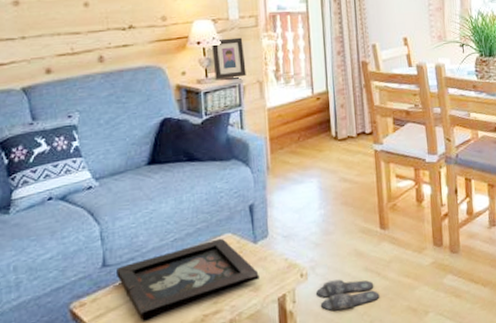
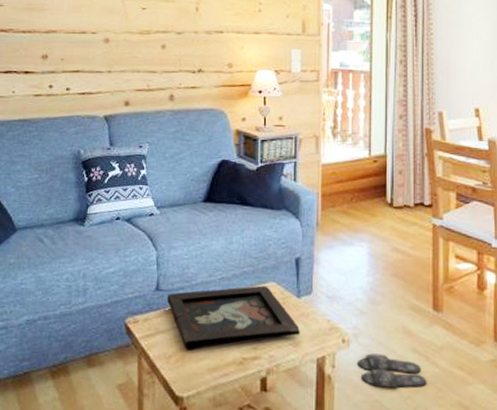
picture frame: present [212,37,246,79] -> none [272,90,304,130]

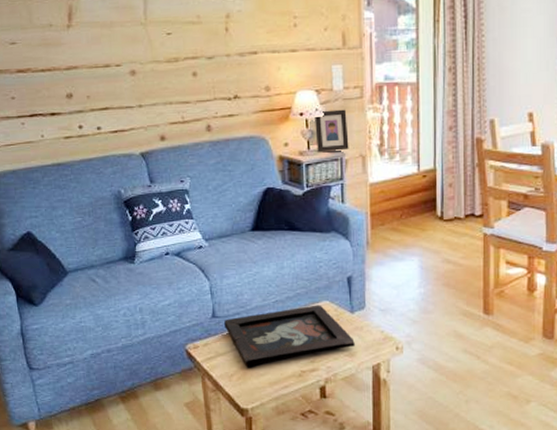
picture frame: none [272,90,304,130] -> present [315,109,349,152]
slippers: present [358,353,427,389] -> none [411,357,478,386]

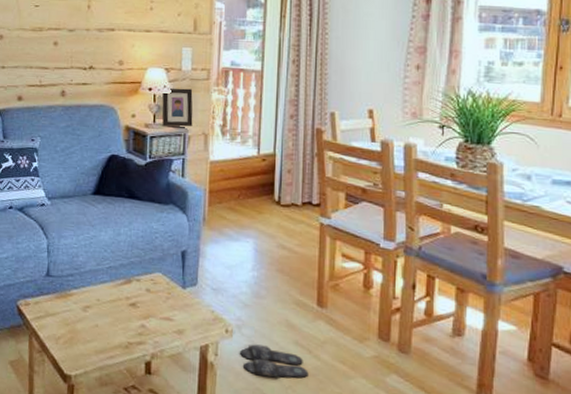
decorative tray: present [224,305,355,368] -> none [57,275,184,333]
slippers: none [411,357,478,386] -> present [240,344,309,379]

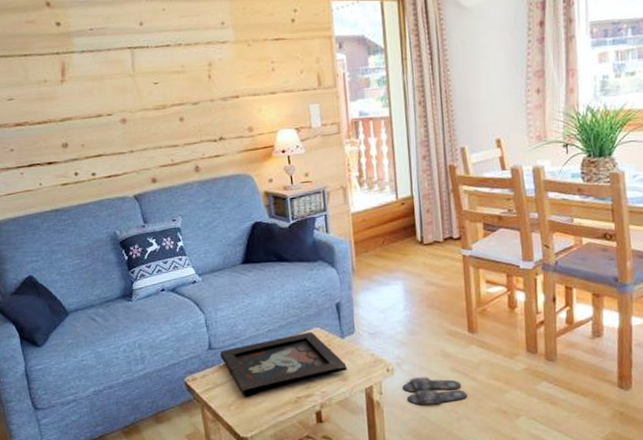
decorative tray: none [57,275,184,333] -> present [220,331,347,397]
picture frame: present [162,88,193,127] -> none [296,145,330,186]

